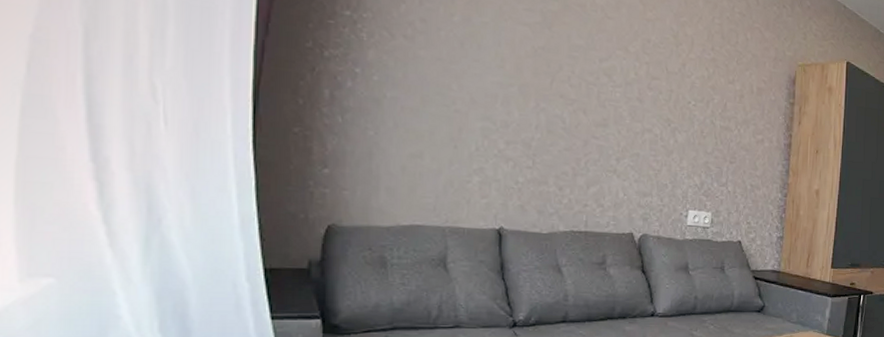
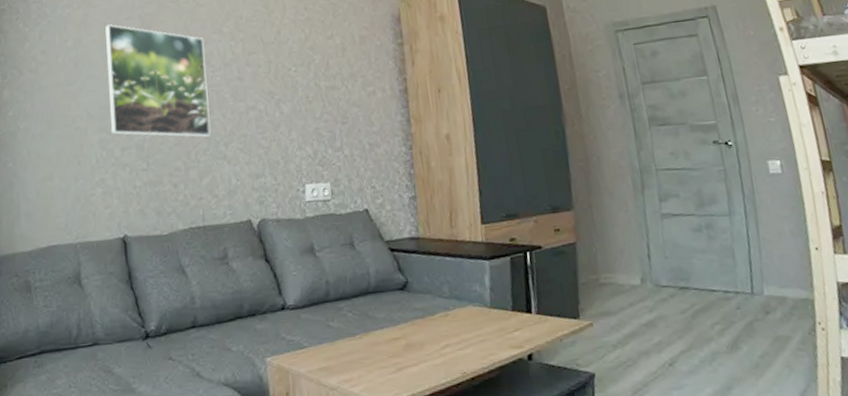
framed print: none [495,10,607,148] -> present [105,24,211,137]

